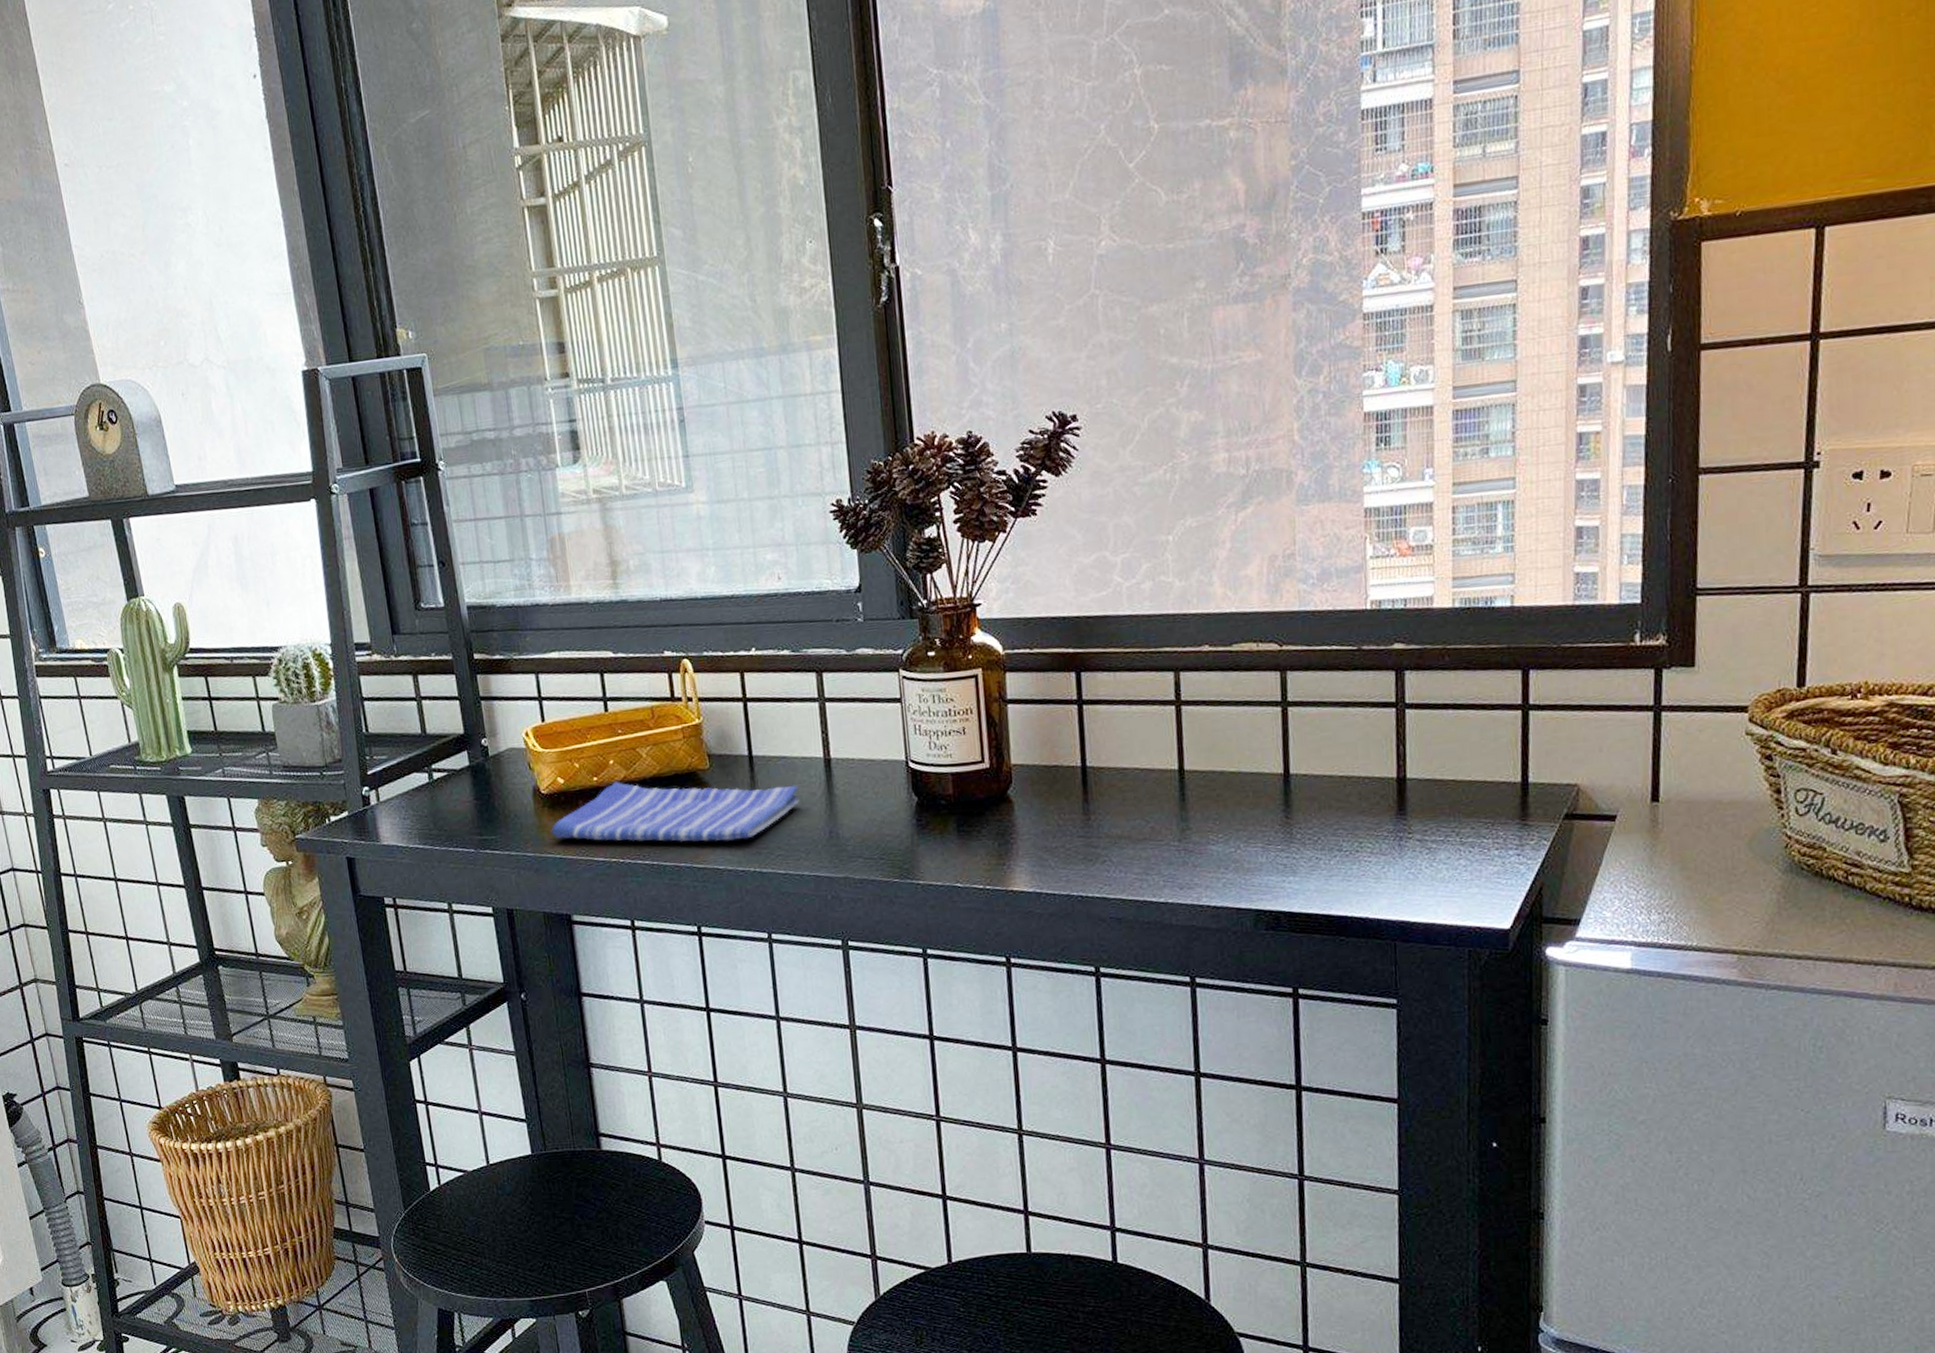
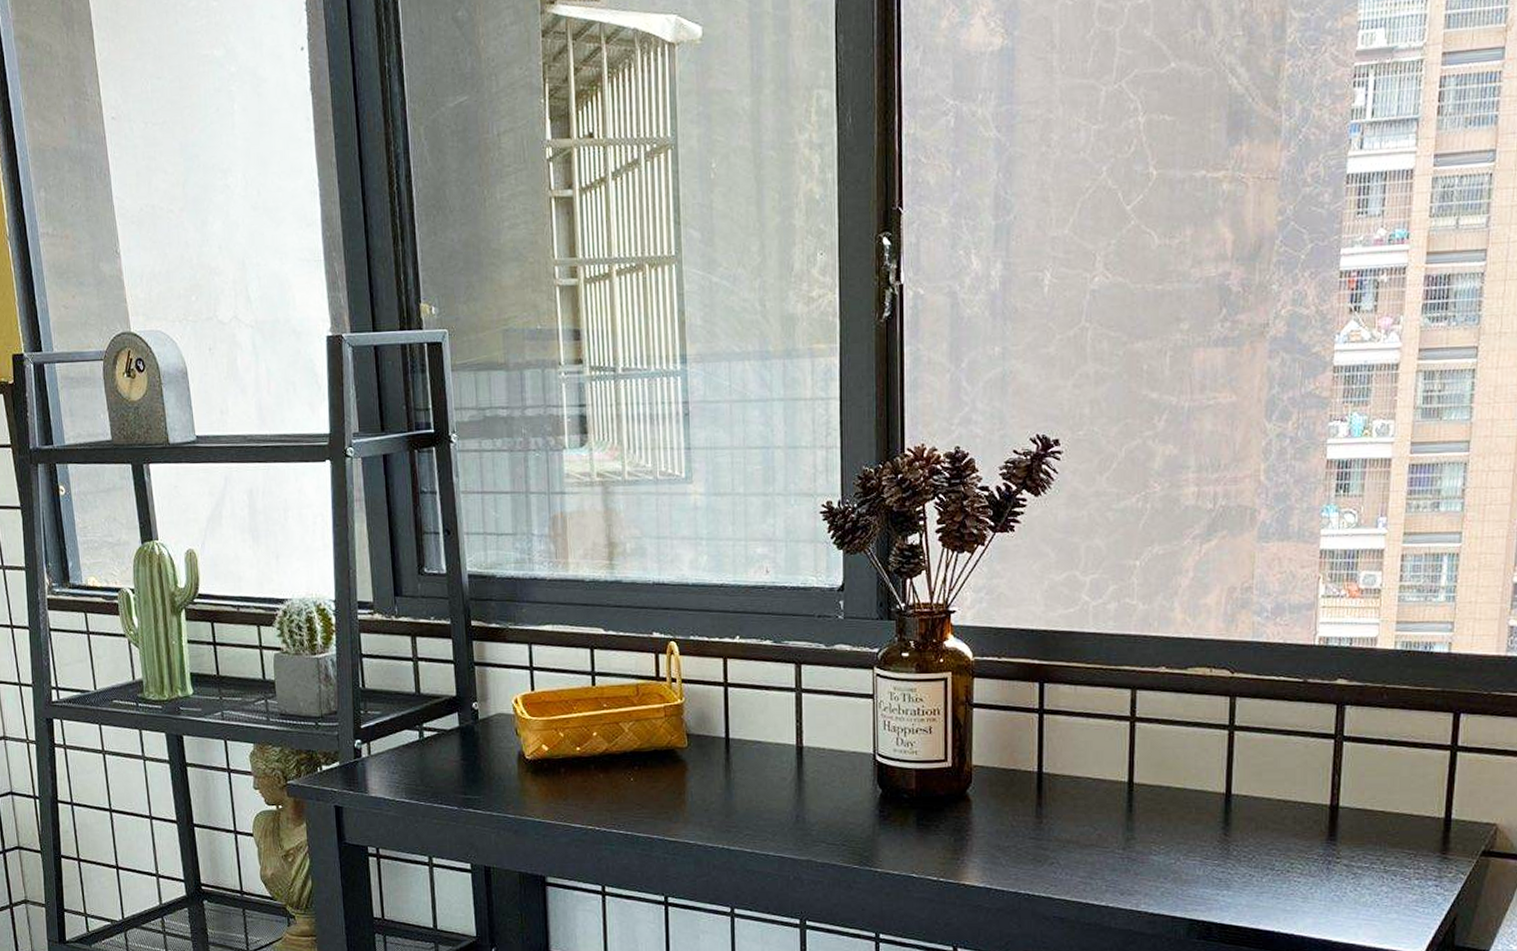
dish towel: present [551,782,800,843] -> none [532,753,771,818]

